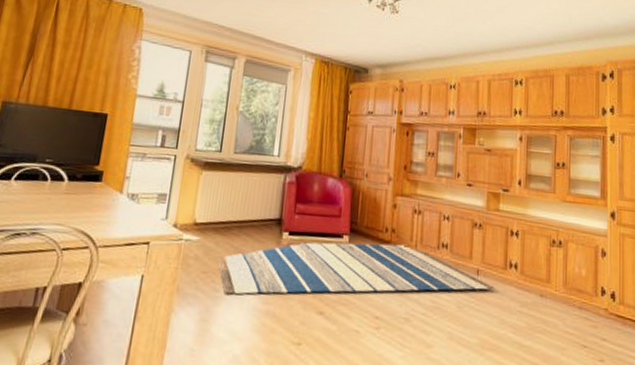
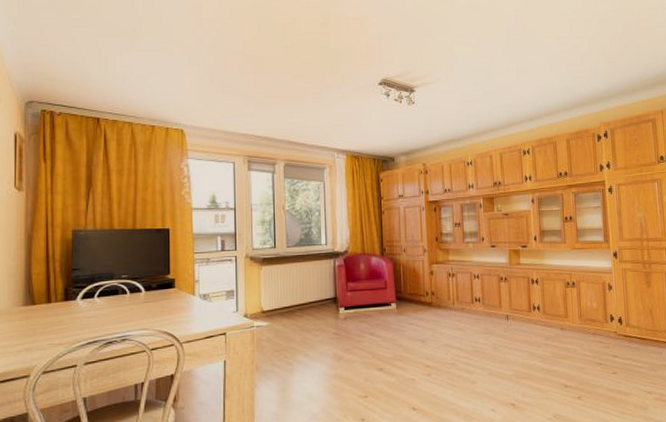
rug: present [217,242,495,295] -> none [286,303,523,366]

